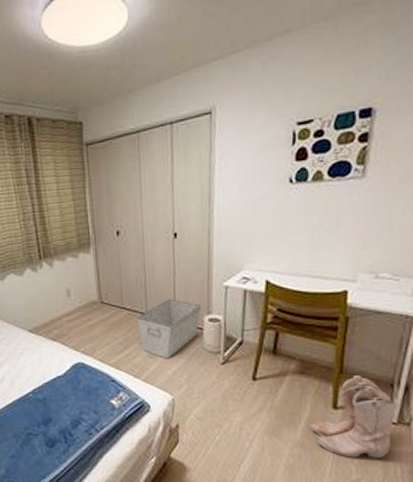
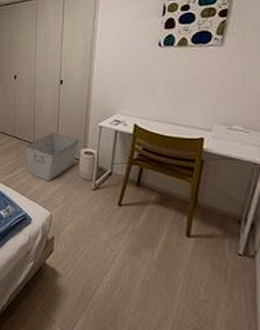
boots: present [310,375,398,458] -> none [166,210,244,284]

